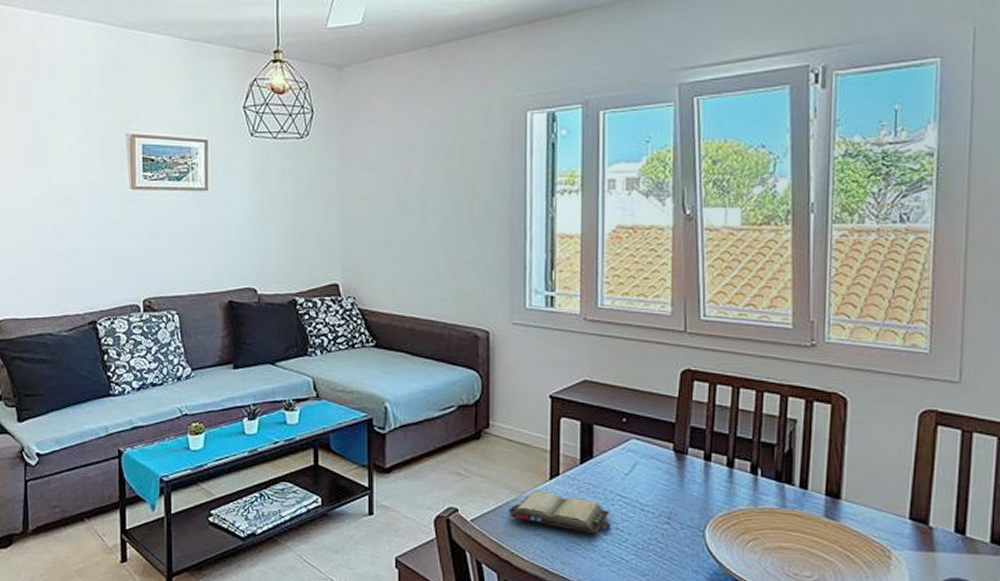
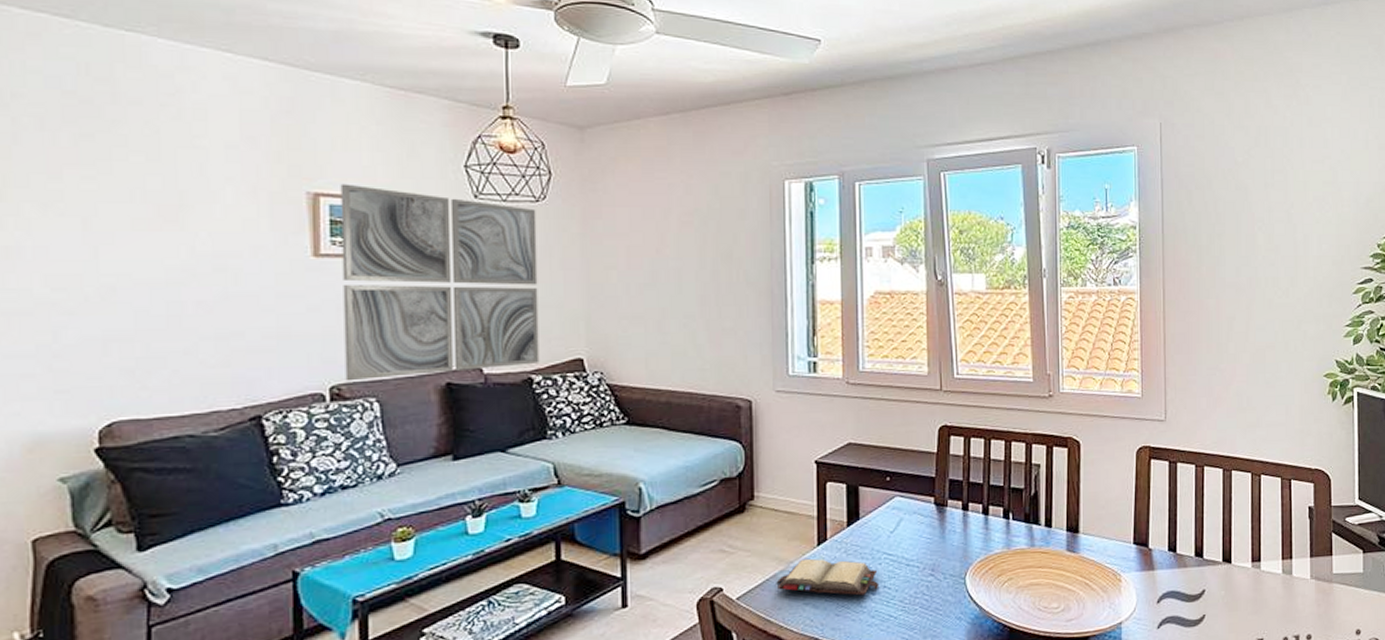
wall art: none [150,126,302,296] -> present [340,183,540,382]

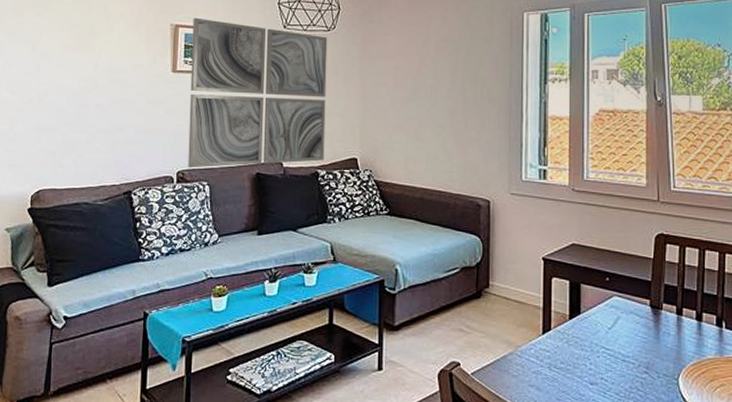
hardback book: present [776,558,880,596] -> none [505,344,597,384]

